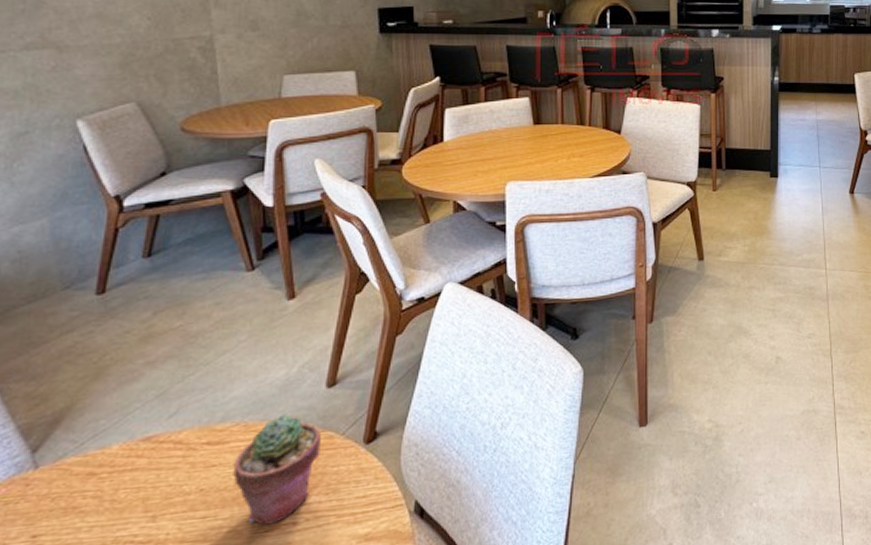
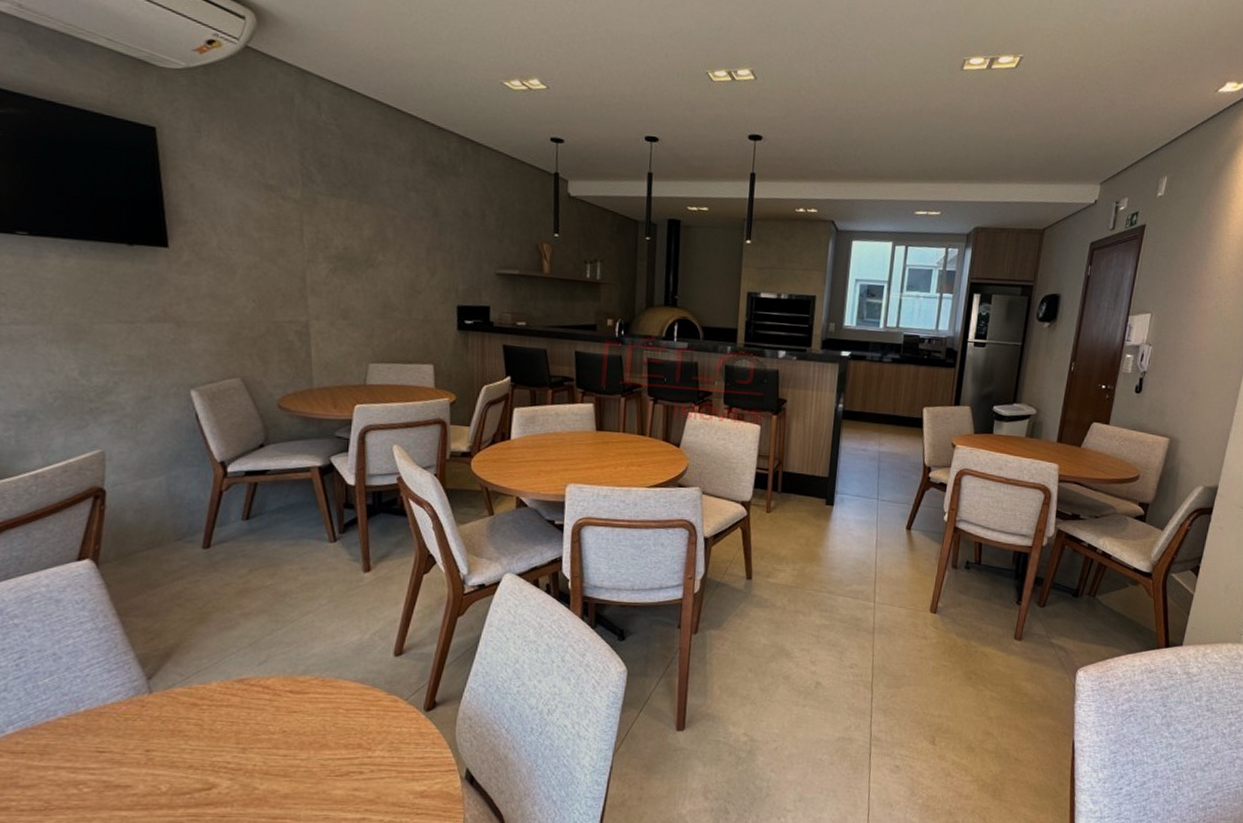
potted succulent: present [233,414,321,526] -> none [311,675,387,770]

